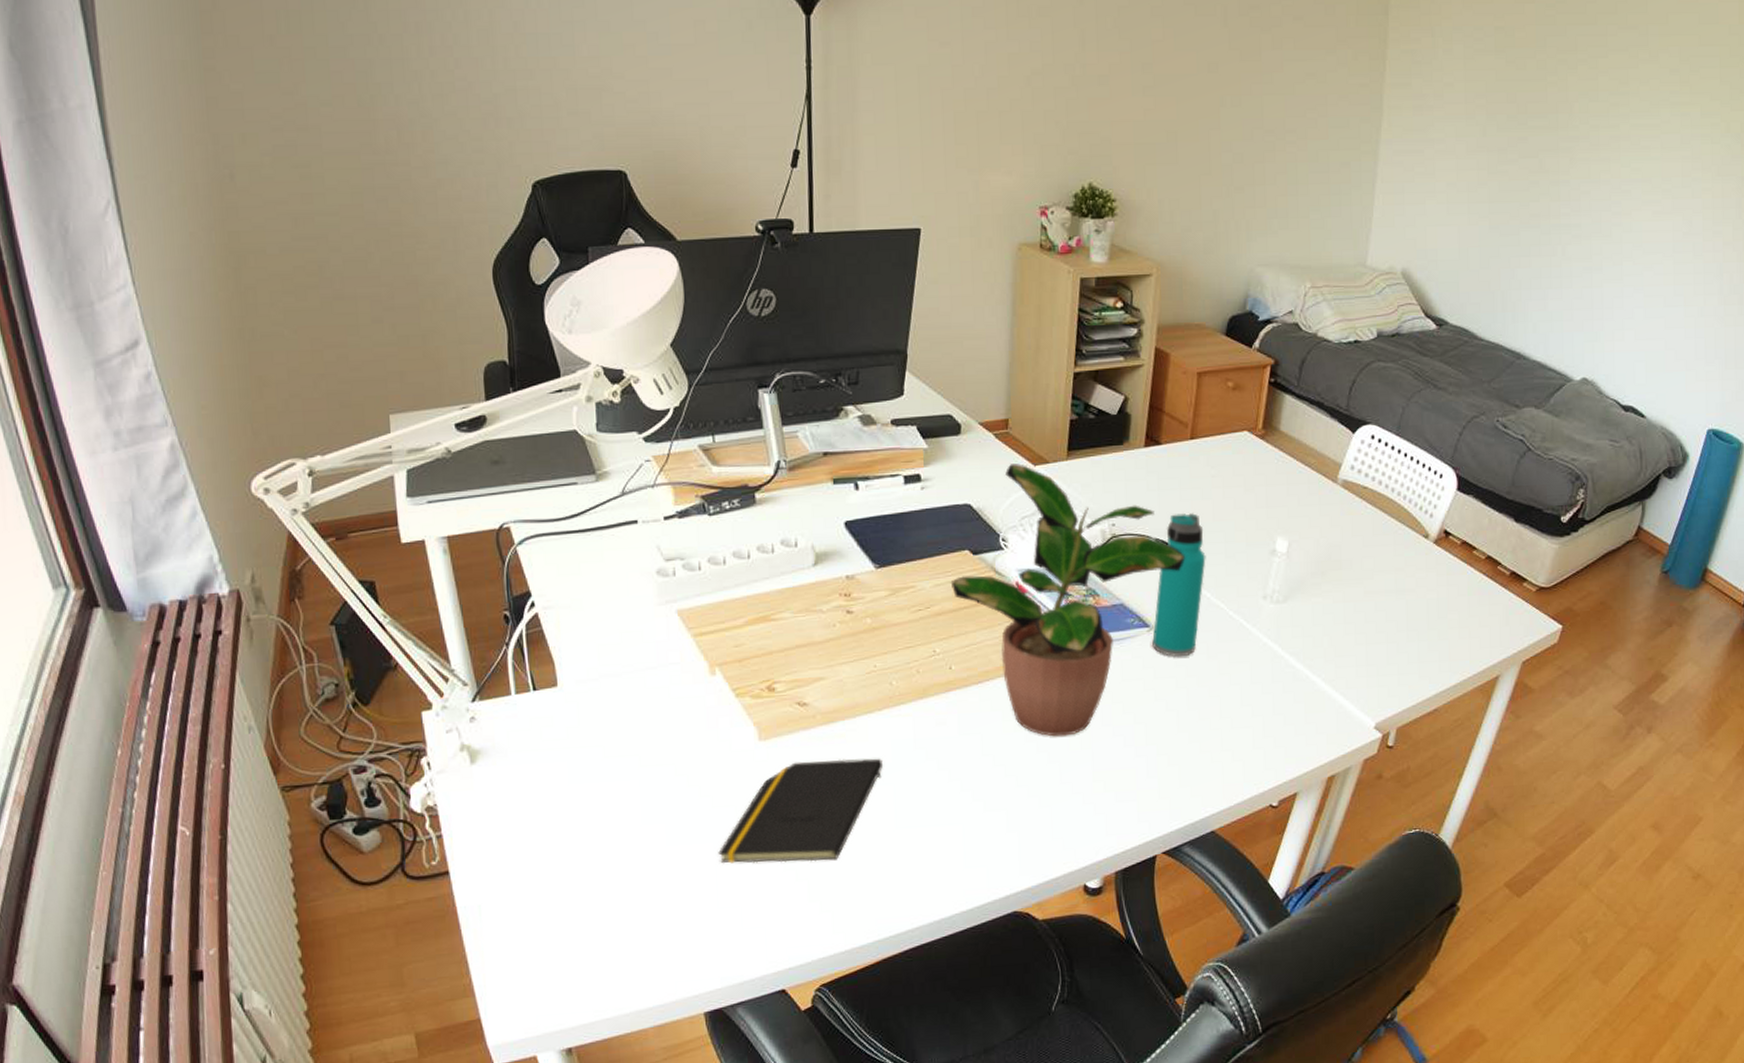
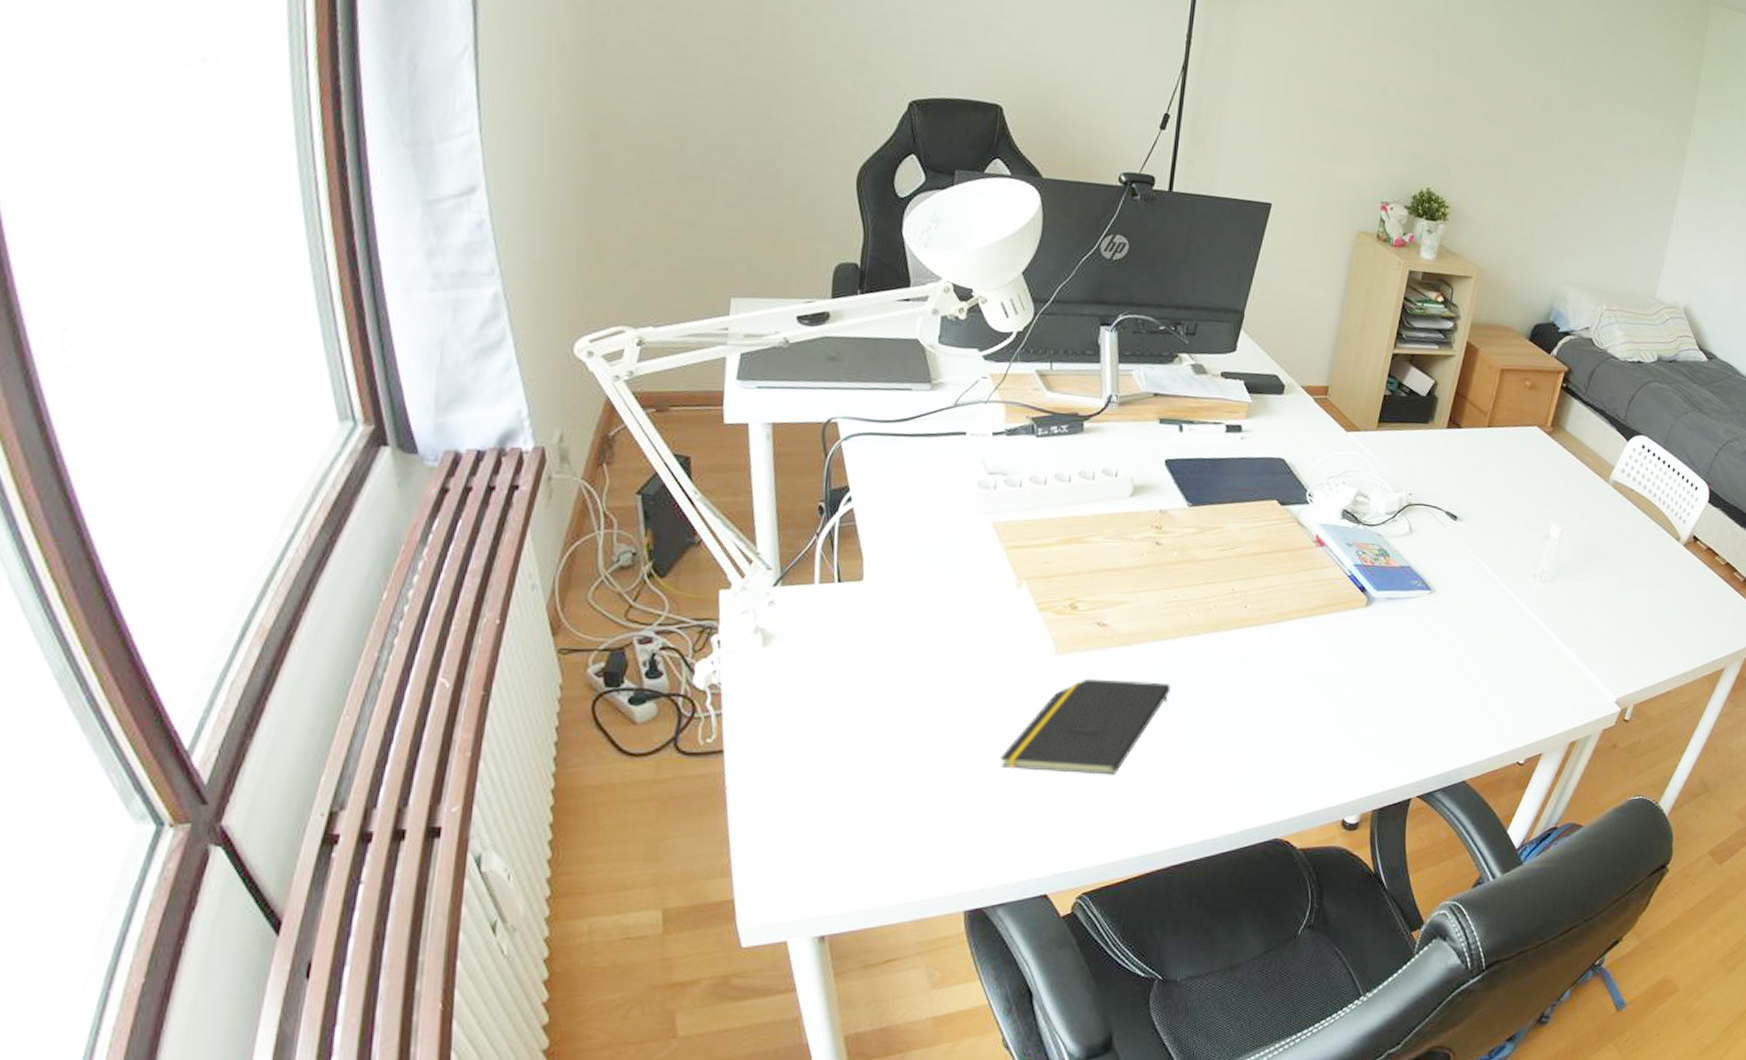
potted plant: present [950,463,1186,737] -> none [1256,427,1471,681]
water bottle: present [1151,513,1206,658] -> none [1430,491,1489,621]

